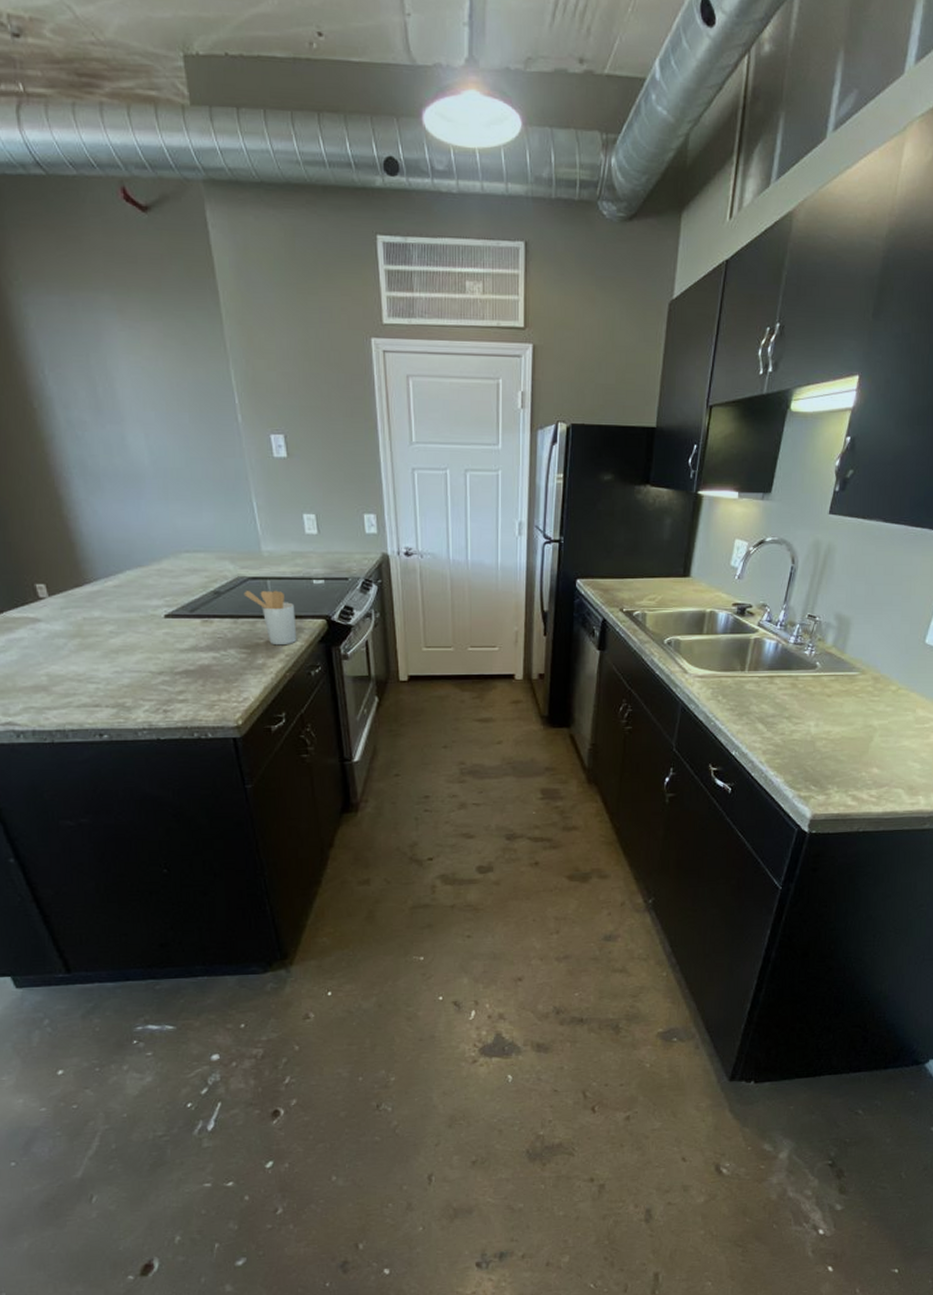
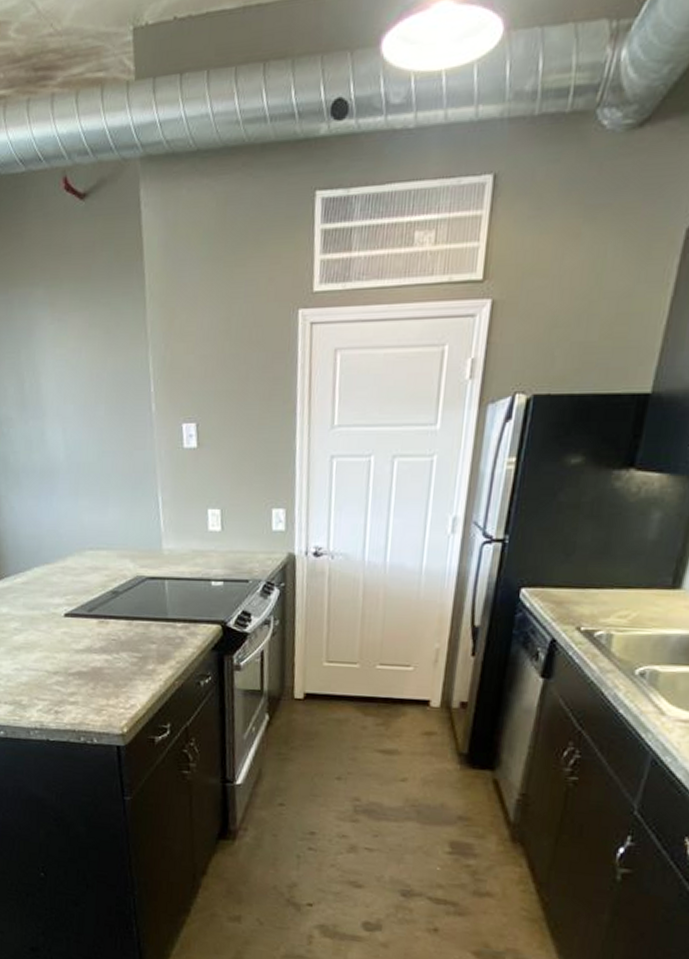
utensil holder: present [243,590,297,646] -> none [140,590,190,652]

